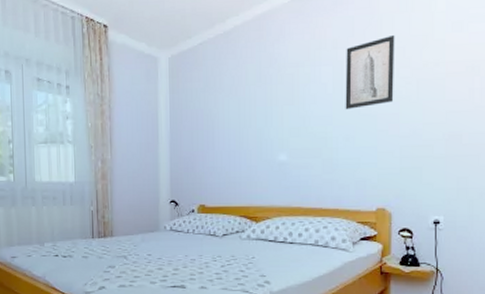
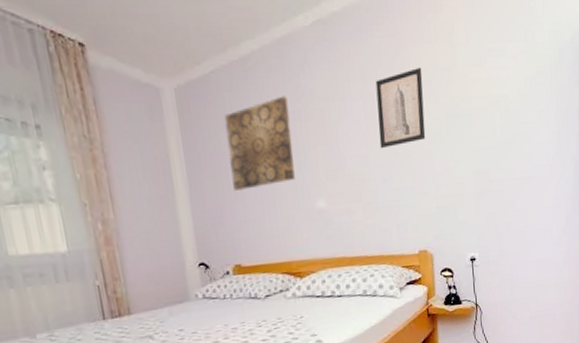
wall art: none [205,62,263,143] -> present [224,96,295,192]

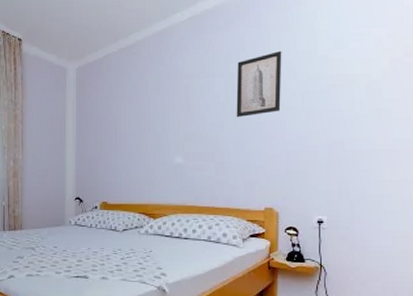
wall art: present [224,96,295,192] -> none [108,74,161,146]

